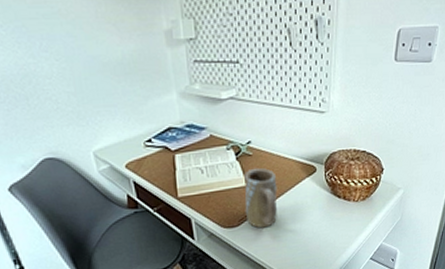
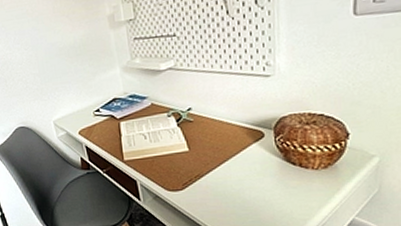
mug: present [244,167,277,228] -> none [186,133,223,193]

